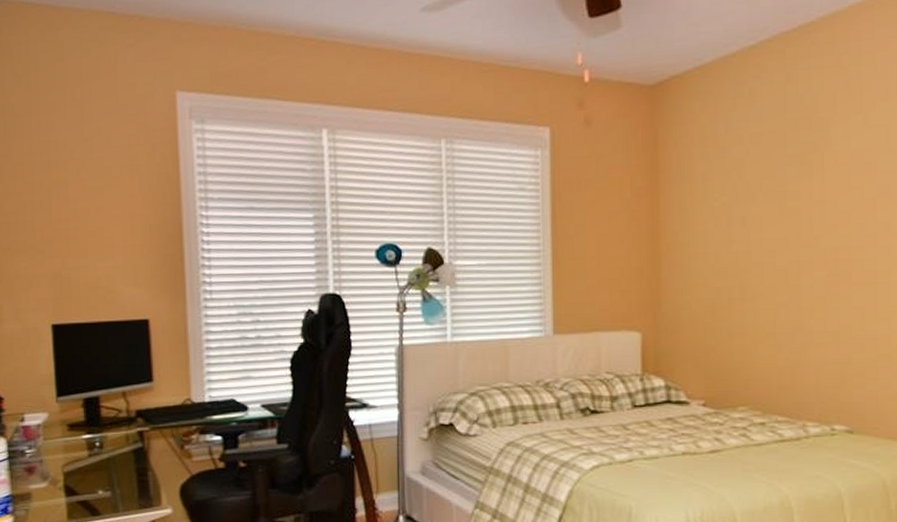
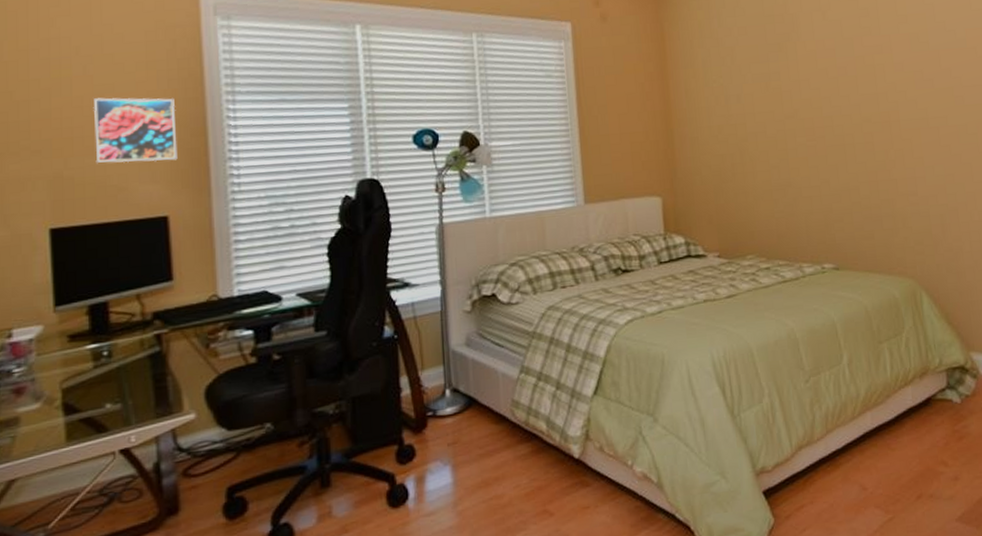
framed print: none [85,201,157,266] -> present [93,98,178,163]

